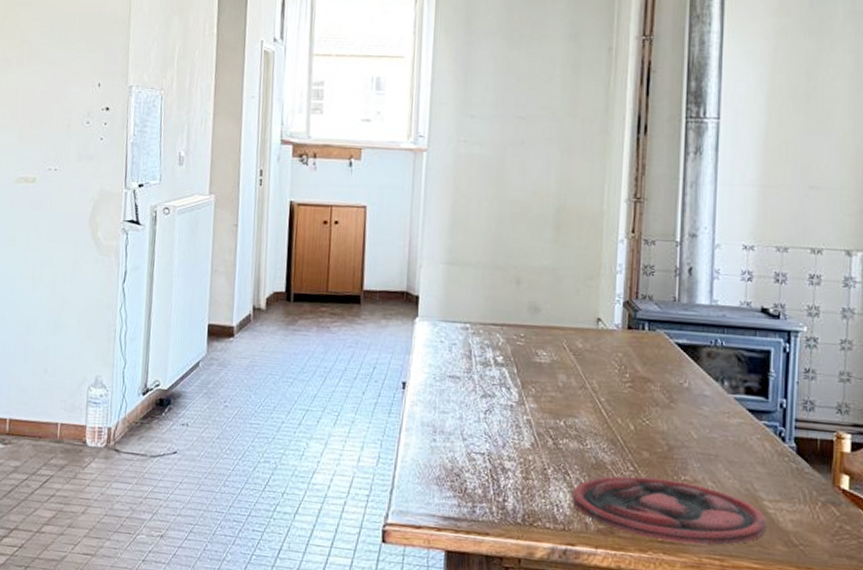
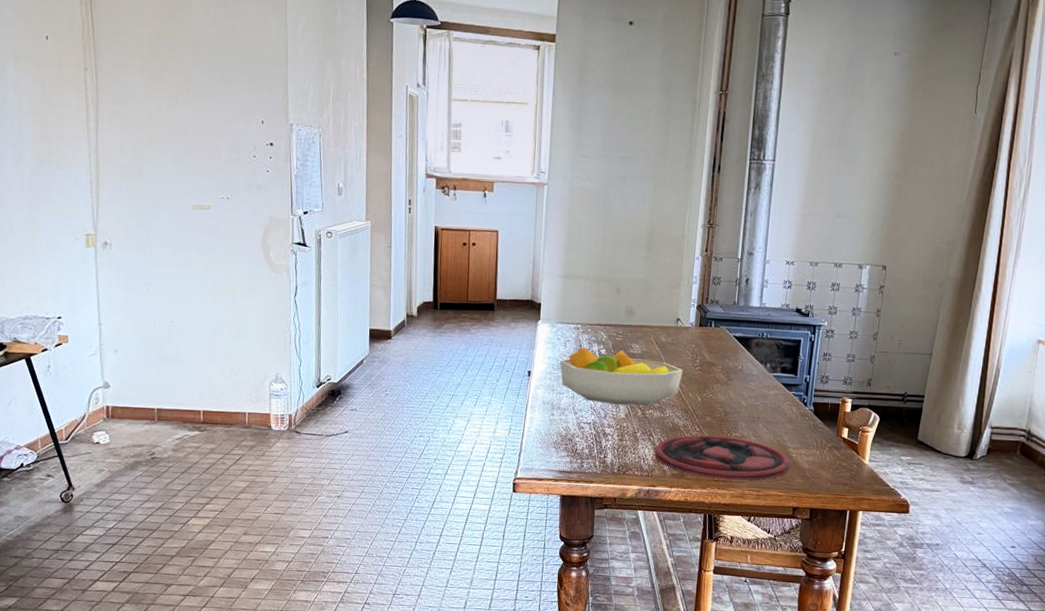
fruit bowl: none [443,352,607,432] -> present [559,347,683,405]

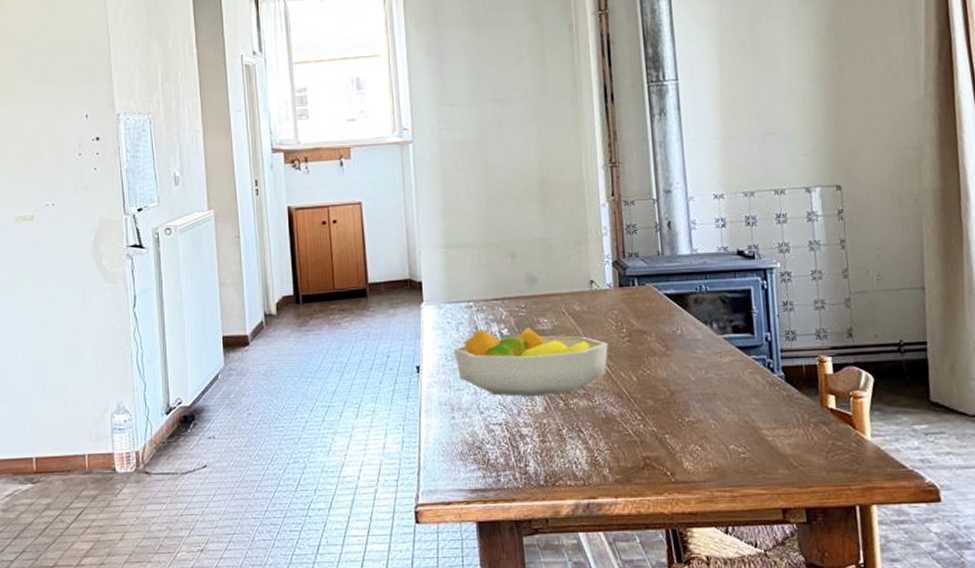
plate: present [655,435,790,481] -> none [588,423,767,481]

